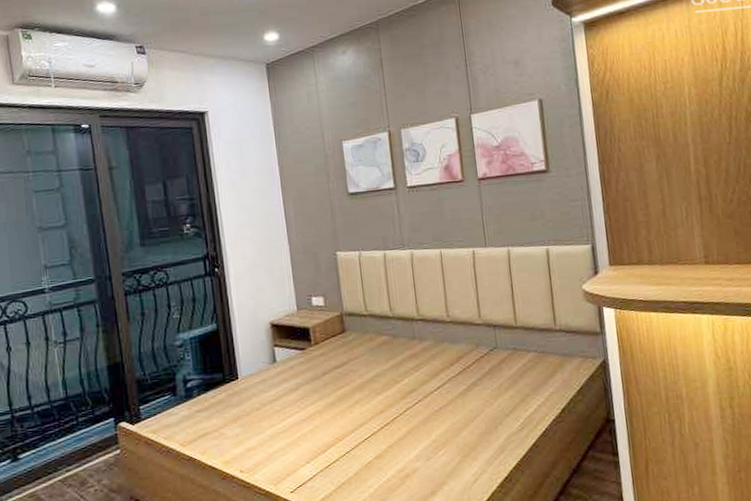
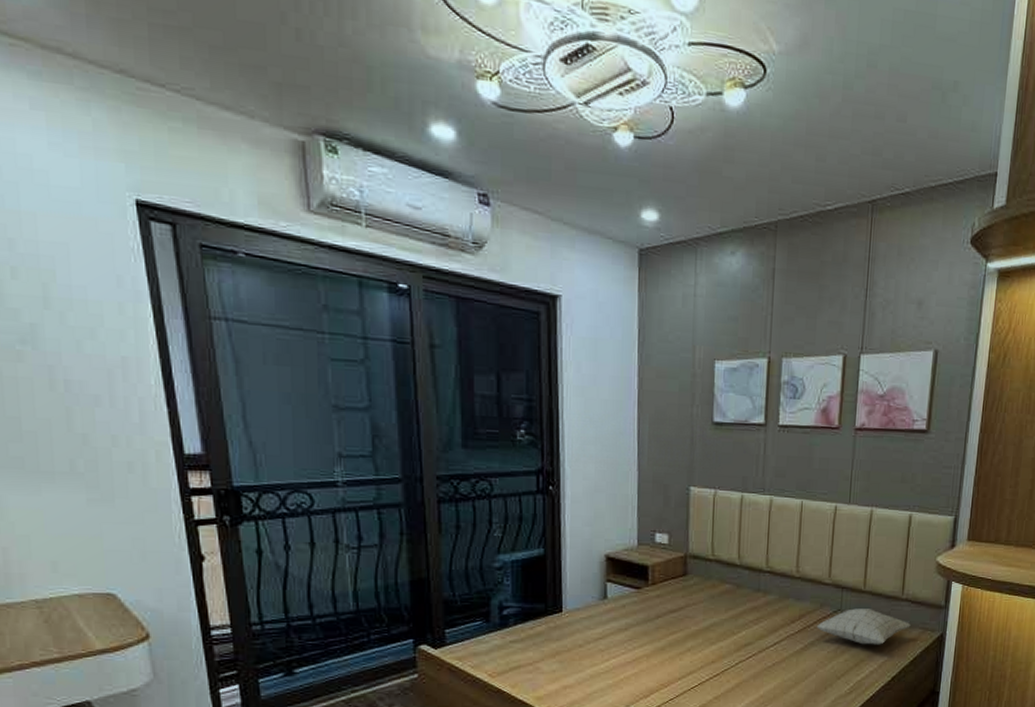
pillow: none [475,343,570,380] -> present [816,608,911,645]

